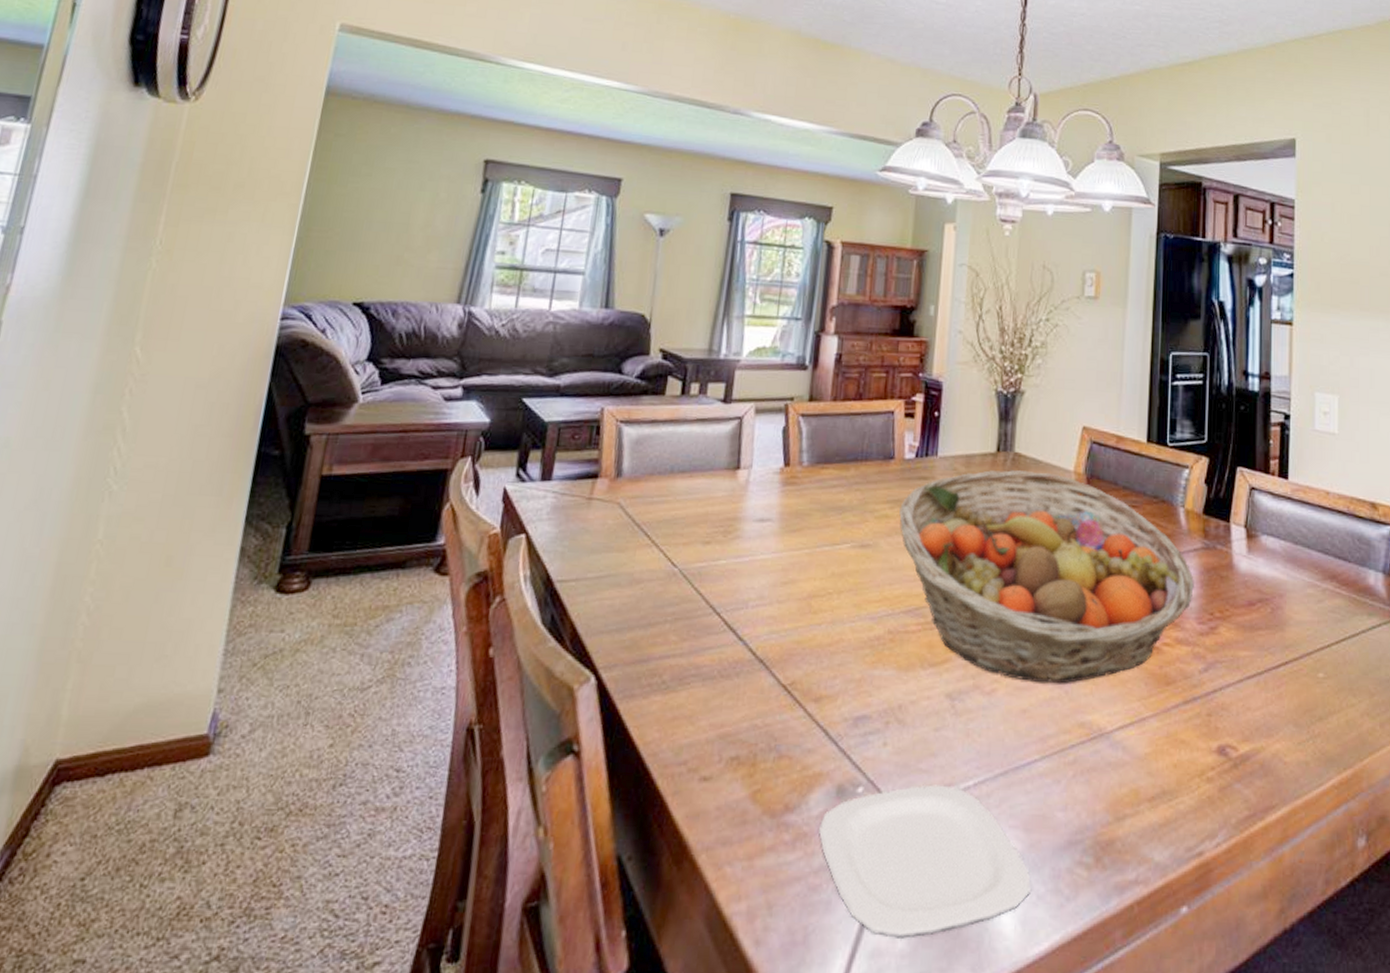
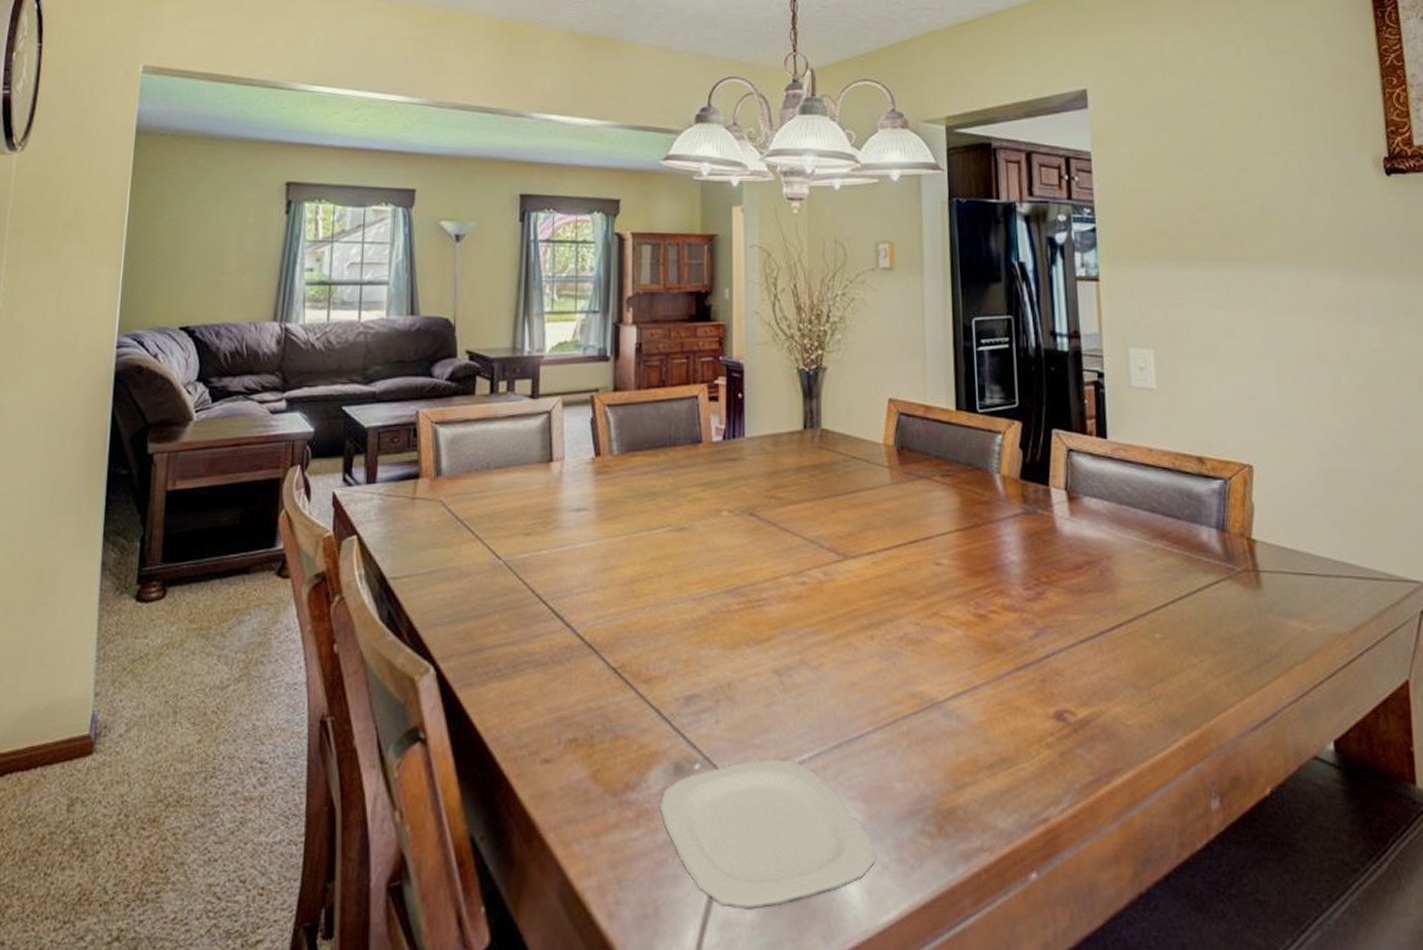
fruit basket: present [899,470,1194,684] -> none [712,446,1017,656]

